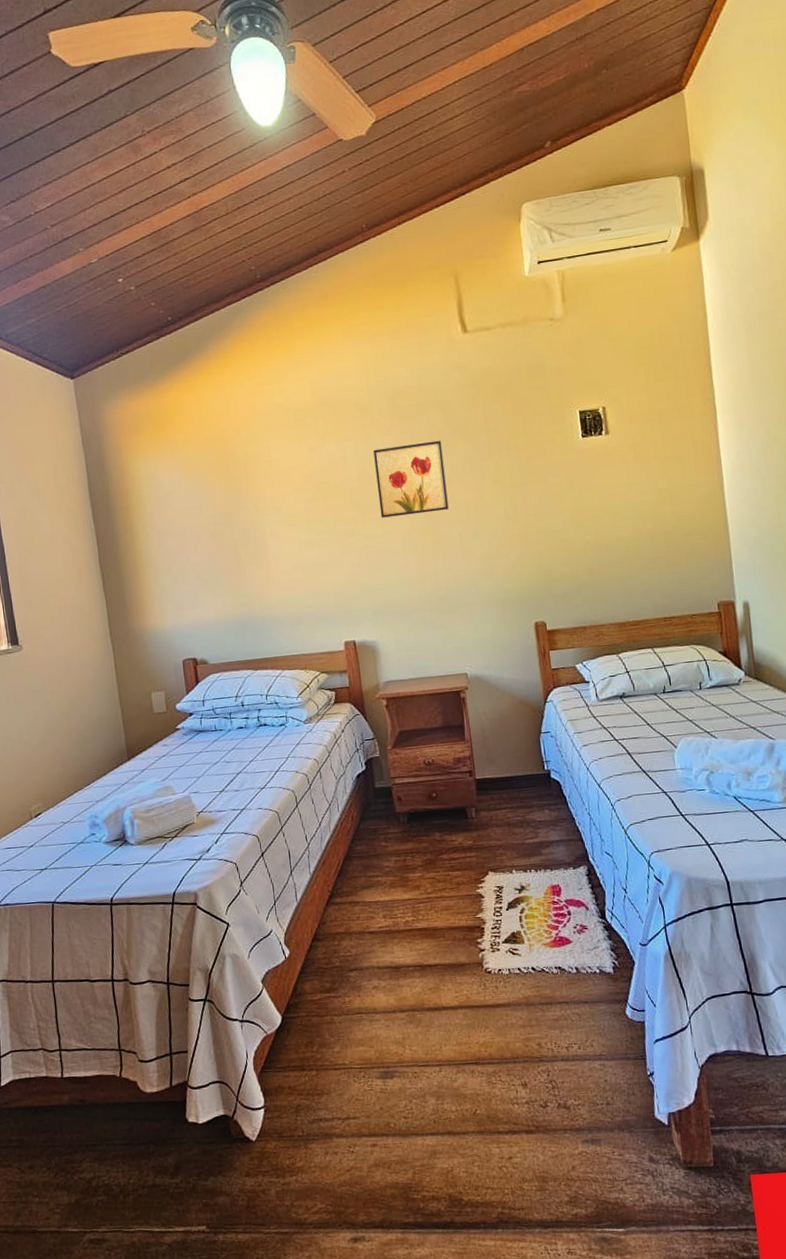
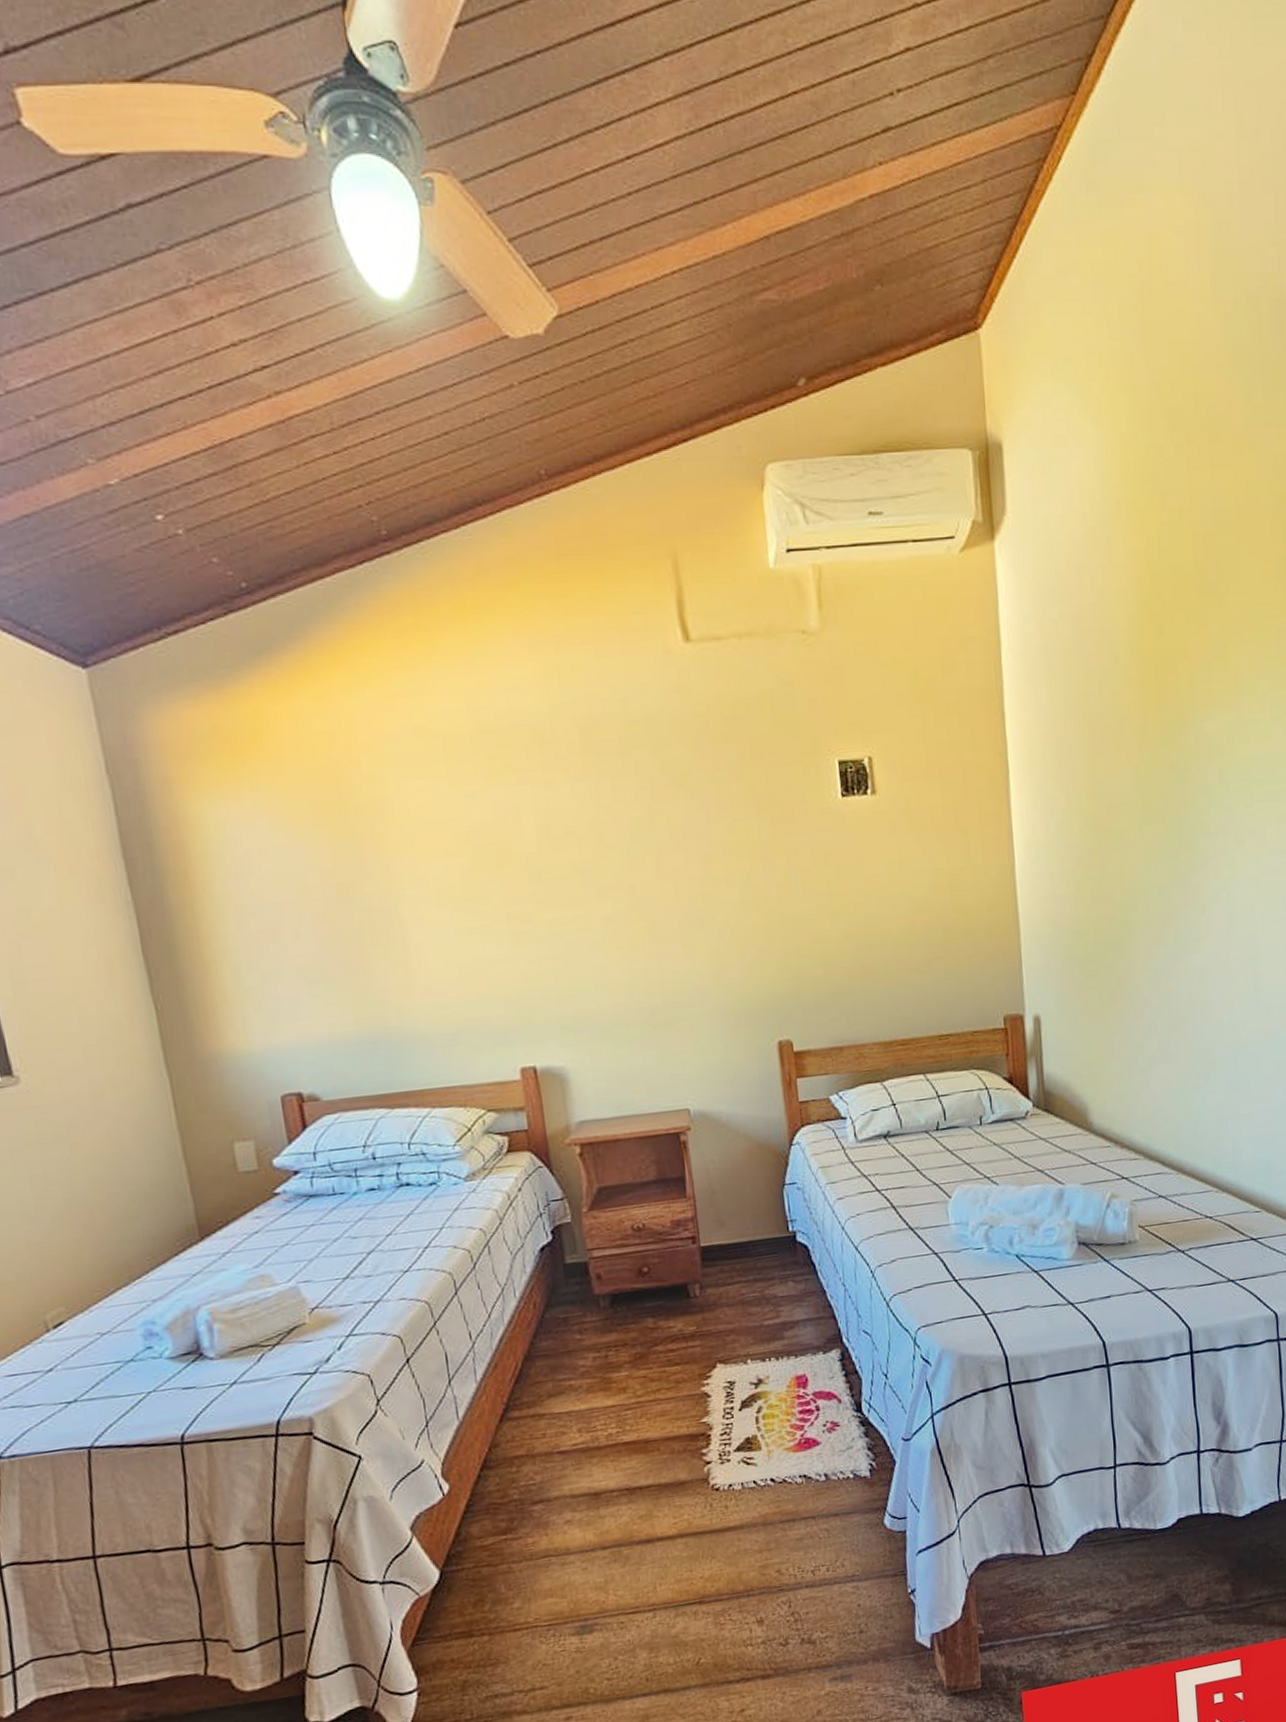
wall art: present [373,440,449,518] -> none [559,791,665,897]

